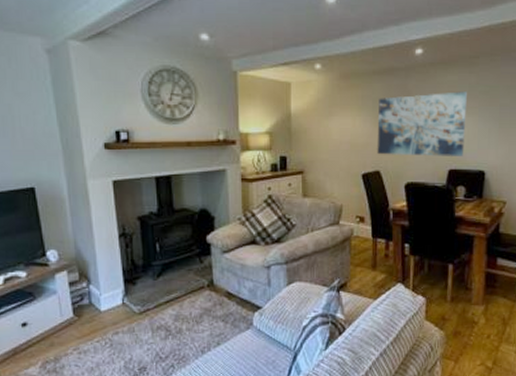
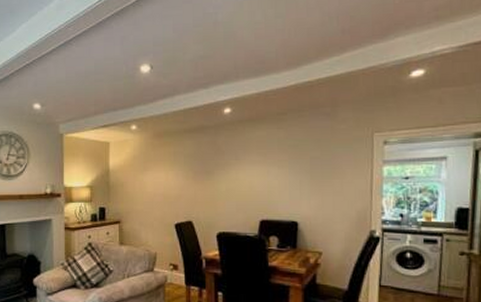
wall art: present [377,91,467,156] -> none [189,146,276,207]

